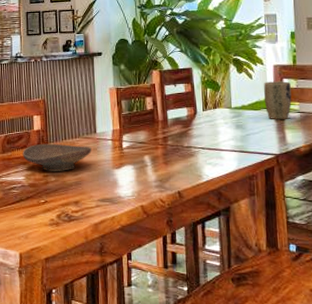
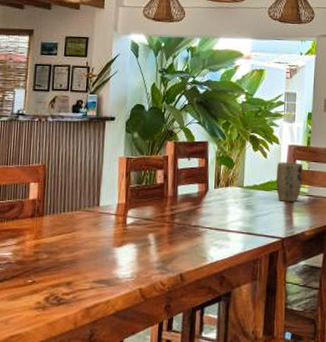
decorative bowl: present [22,143,92,171] -> none [12,215,92,248]

